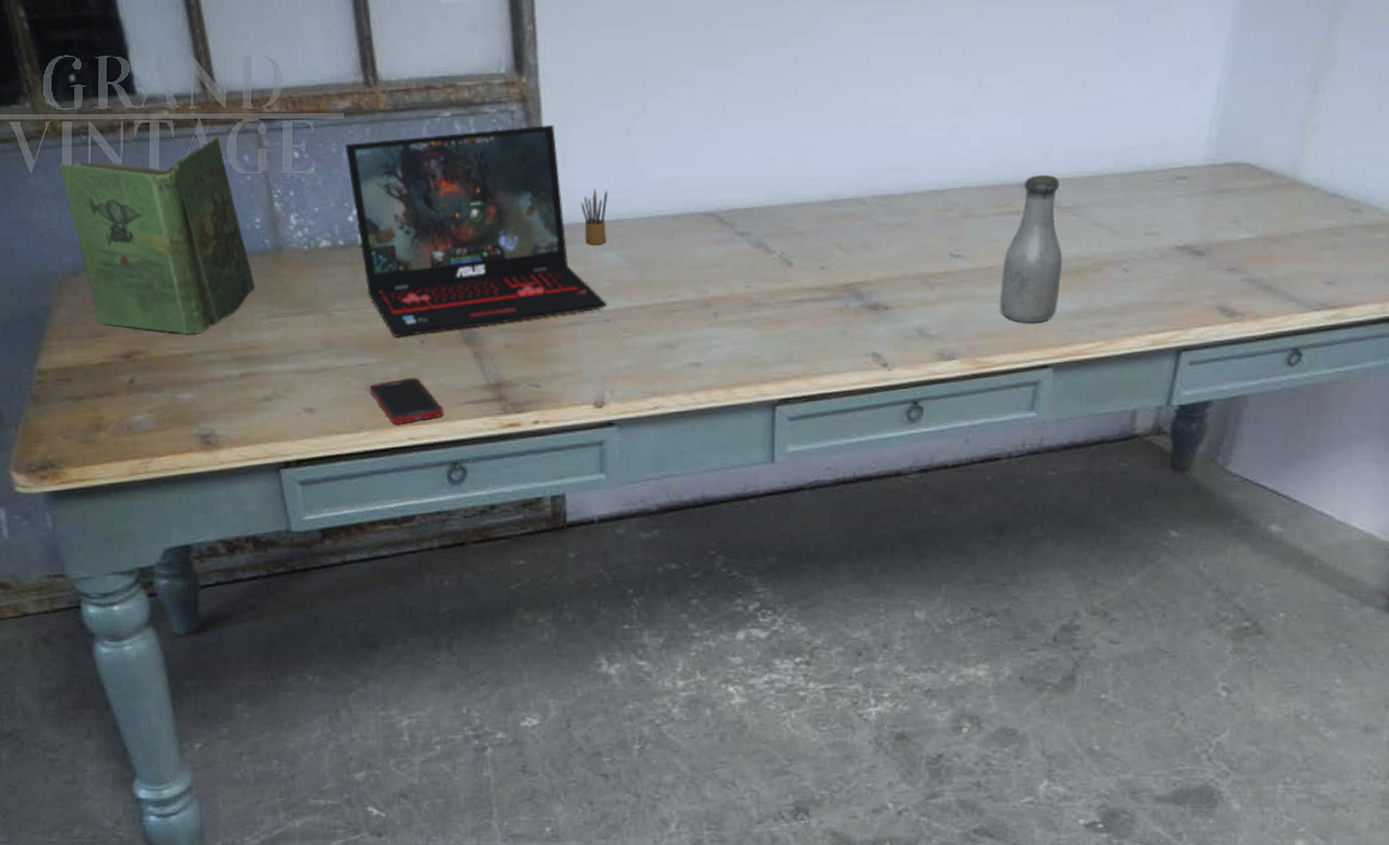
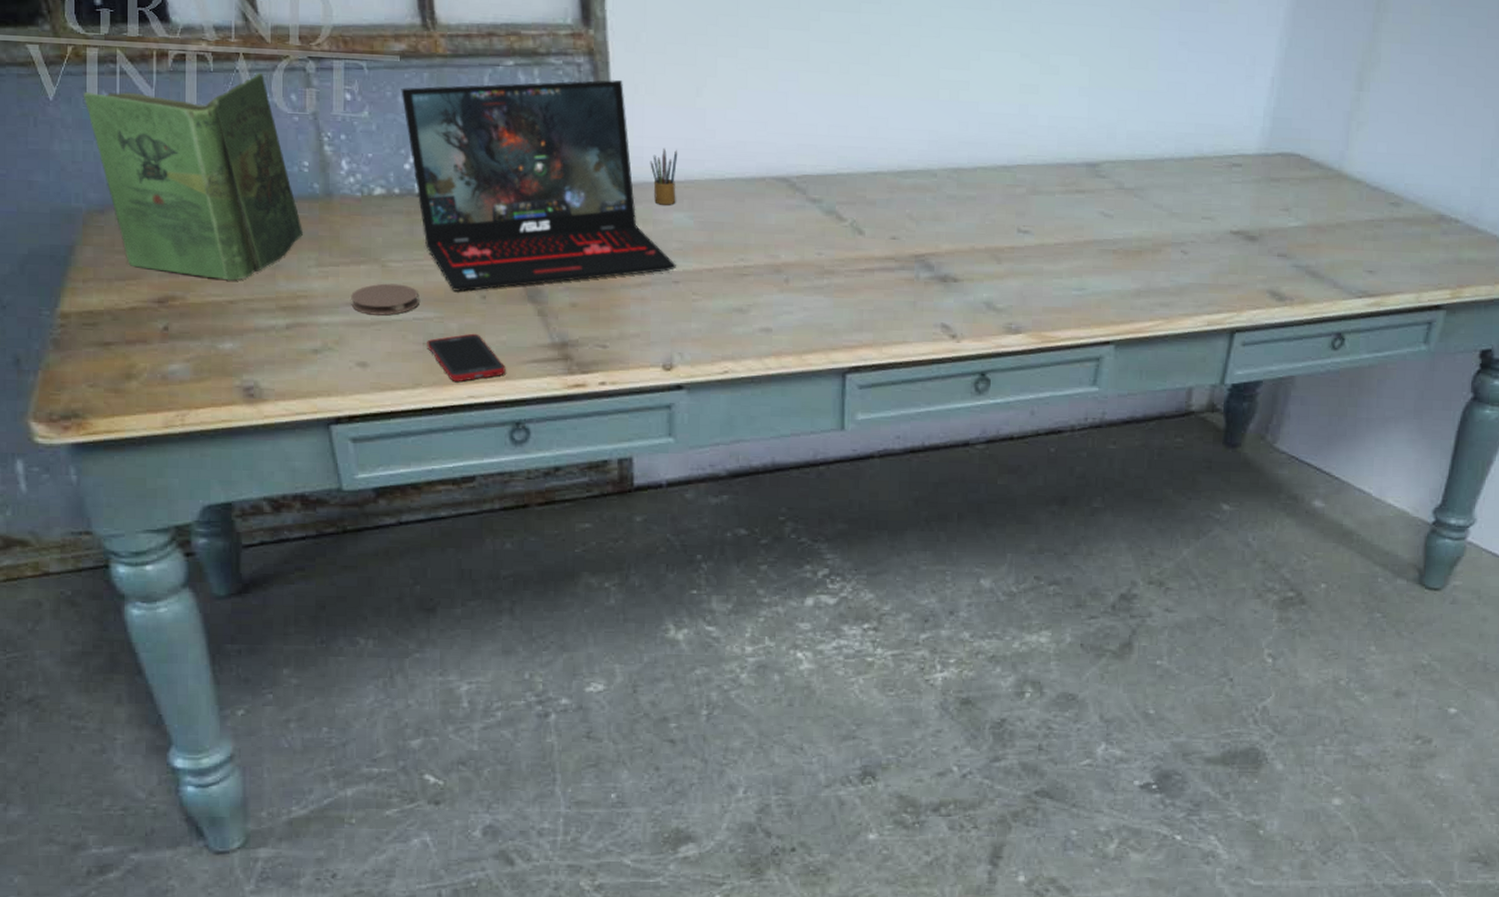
coaster: none [299,332,362,363] -> present [351,283,419,316]
bottle: present [1000,175,1063,324] -> none [1065,156,1125,301]

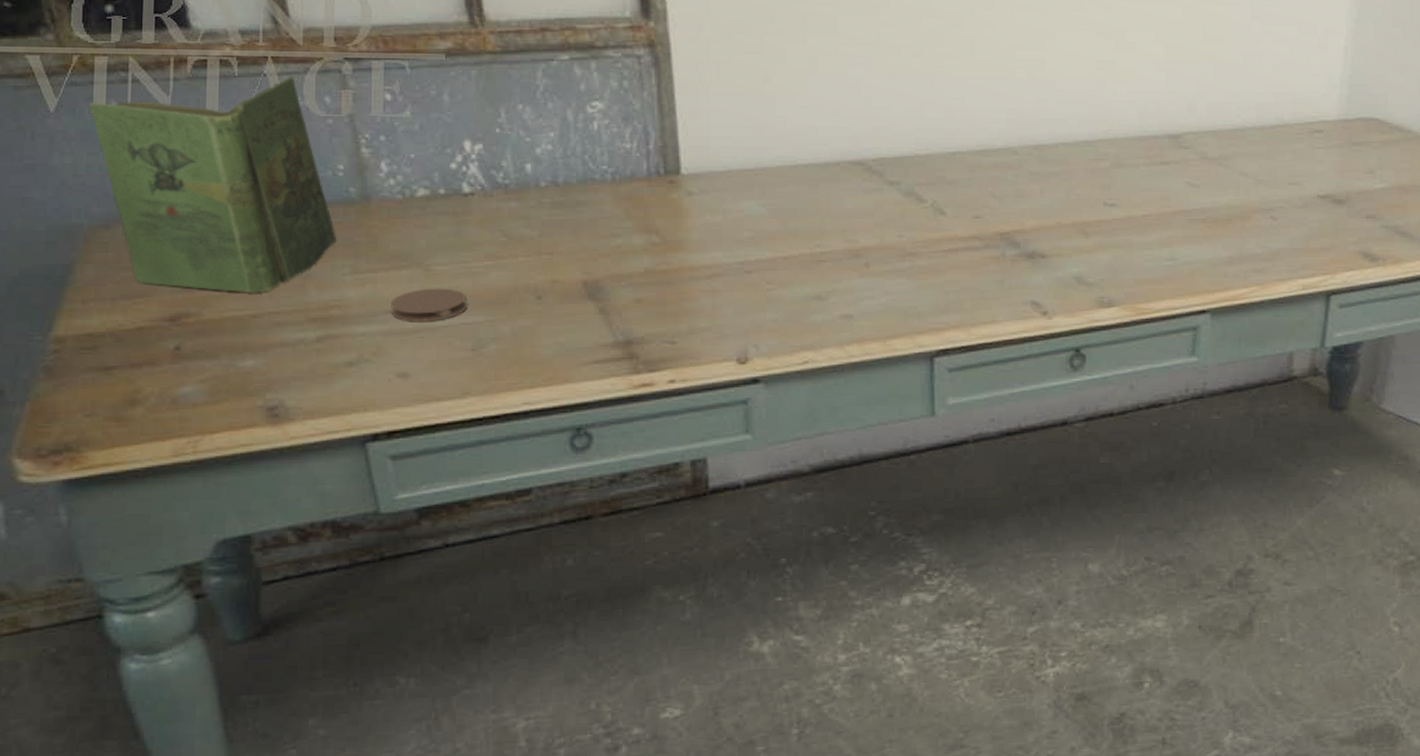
laptop: present [401,80,676,292] -> none [446,71,748,293]
cell phone: present [427,333,506,382] -> none [476,336,564,388]
pencil box: present [650,147,678,205] -> none [717,136,747,194]

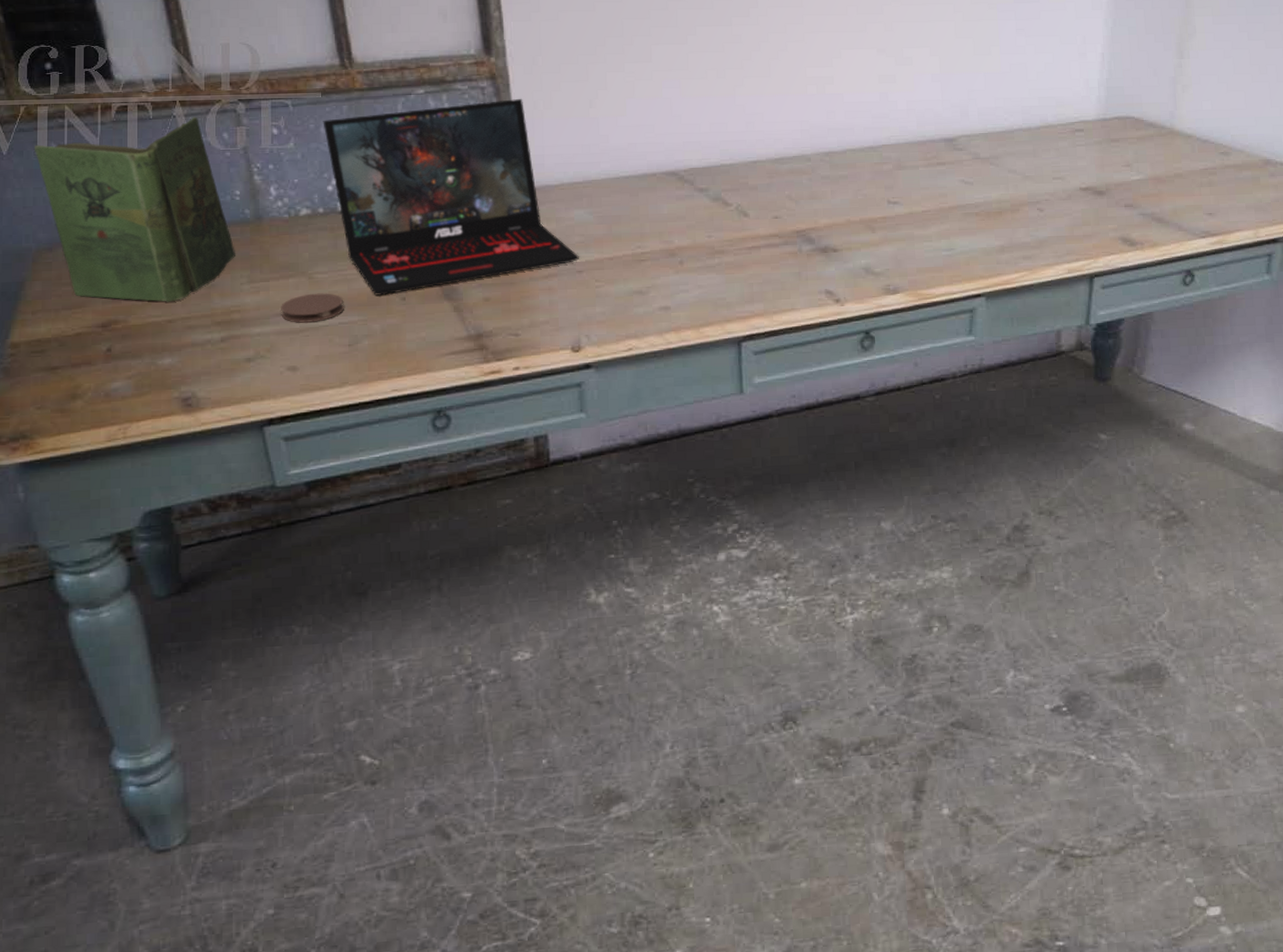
laptop: none [446,71,748,293] -> present [323,99,579,296]

